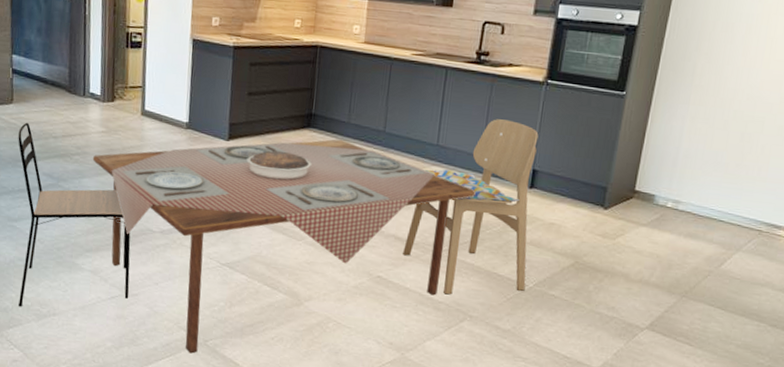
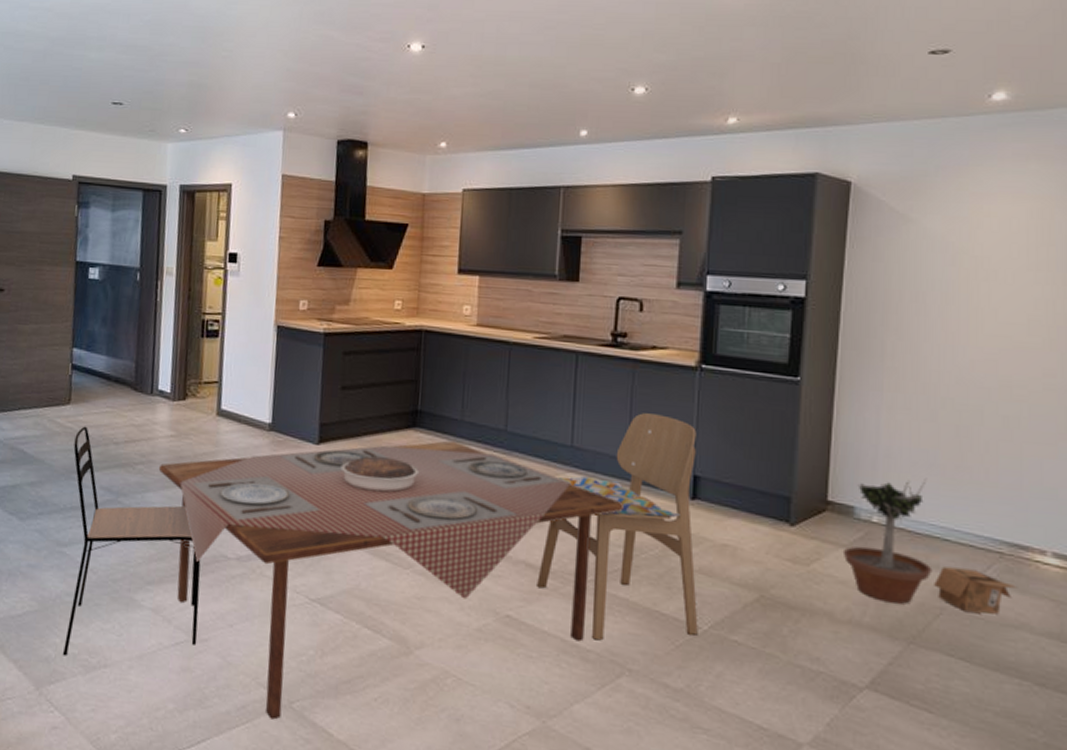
potted tree: none [641,173,714,268] -> present [842,477,933,604]
carton: none [707,240,769,276] -> present [934,566,1018,615]

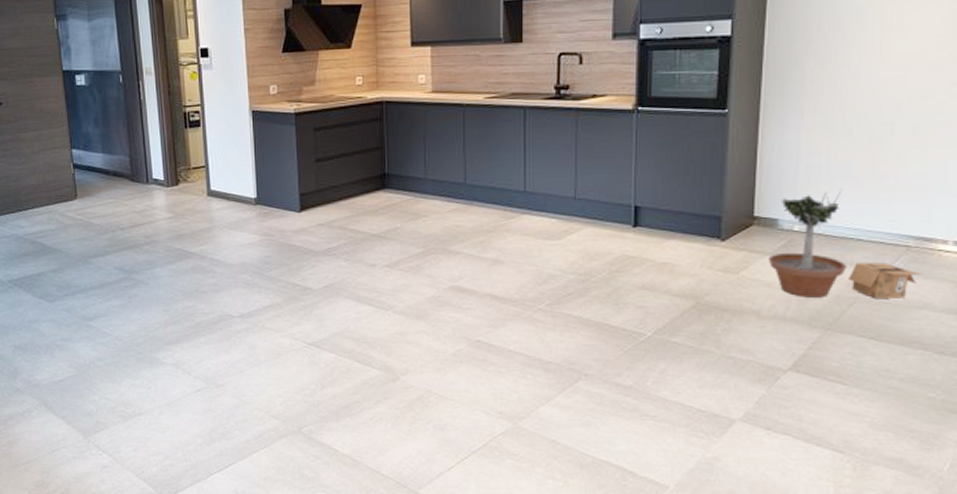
dining chair: present [63,426,201,656] -> none [85,217,215,410]
dining table: present [158,440,624,720] -> none [162,197,573,443]
dining chair: present [537,413,698,641] -> none [502,156,643,353]

